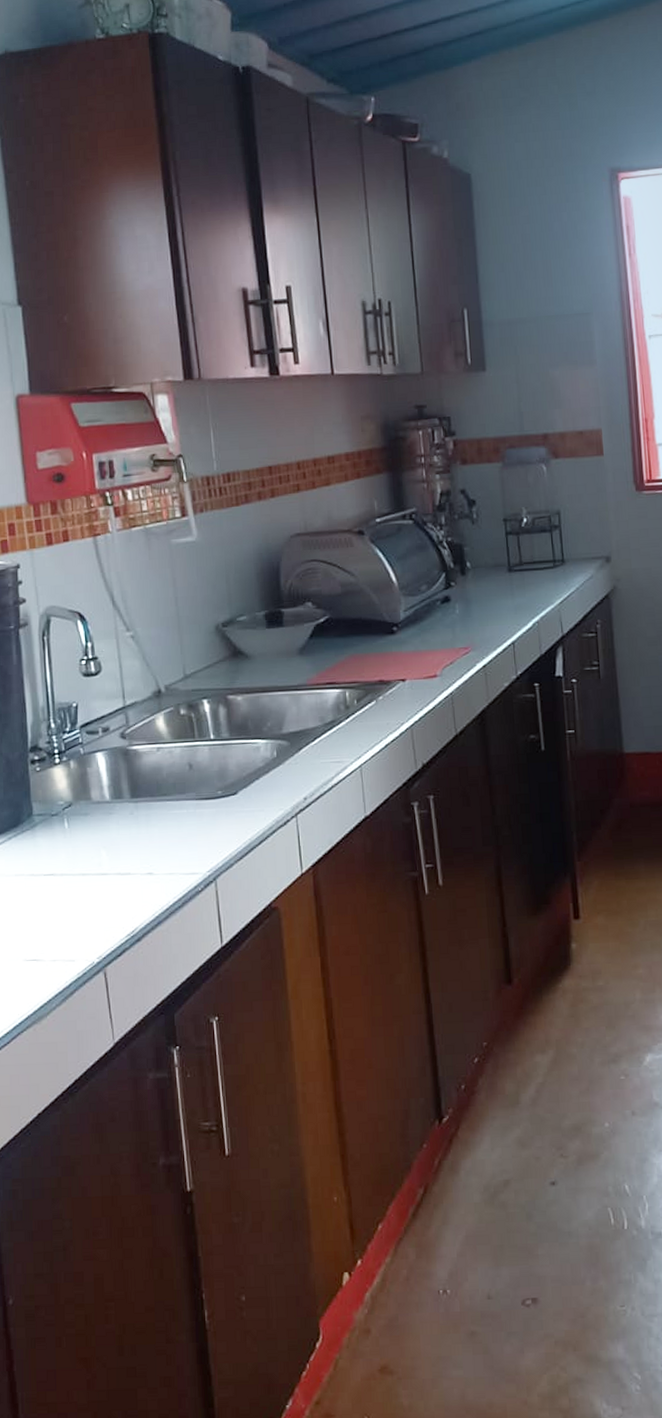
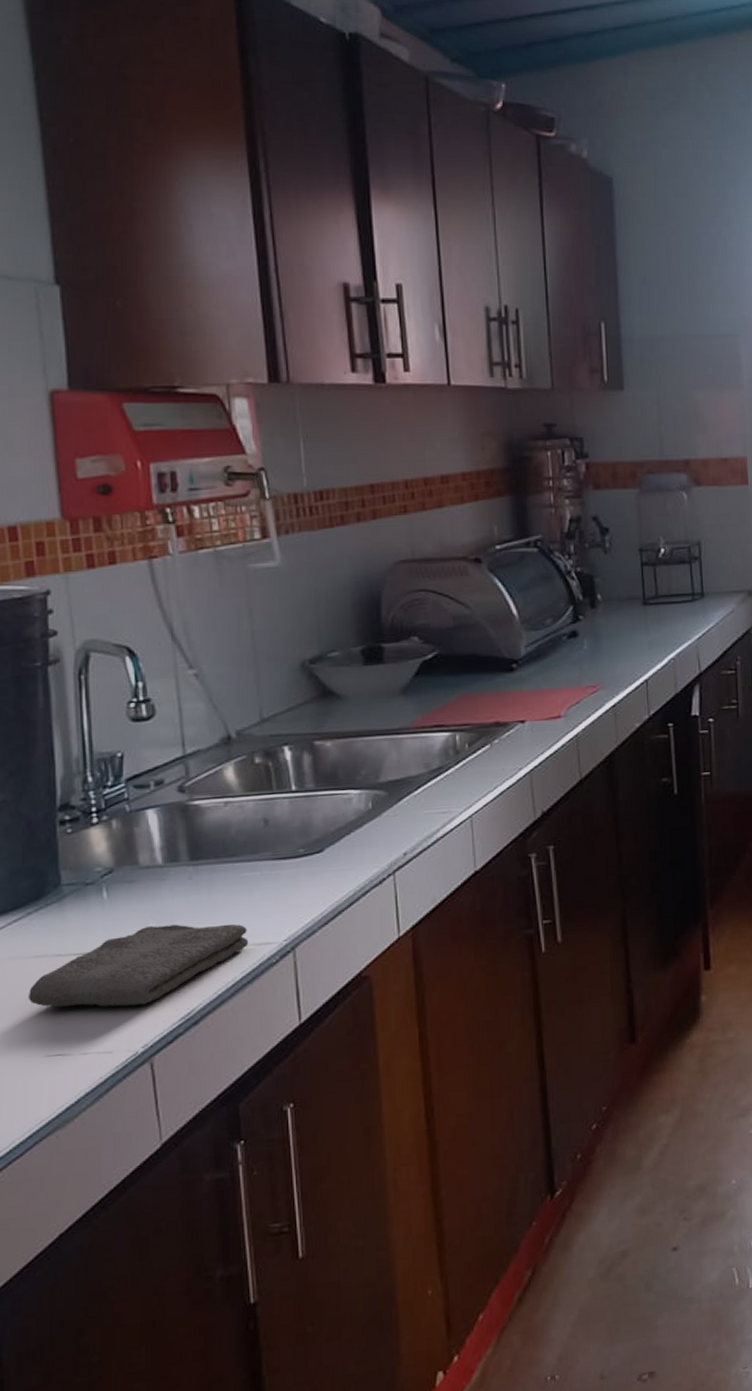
washcloth: none [11,853,179,922] -> present [29,924,249,1007]

